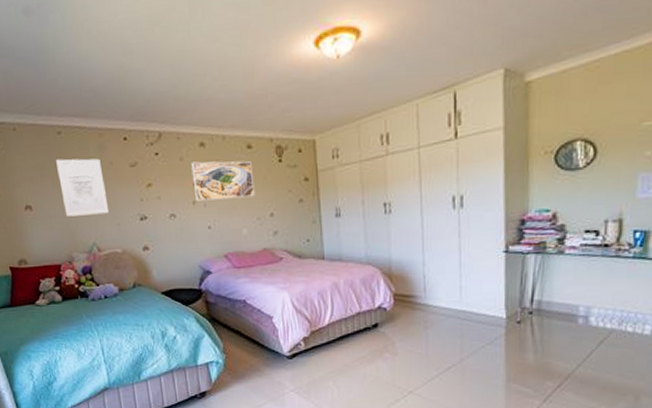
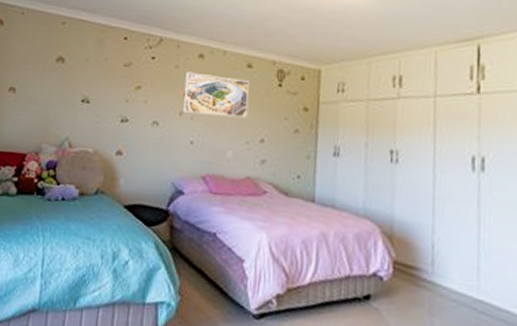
wall art: present [56,158,110,217] -> none [46,47,96,109]

